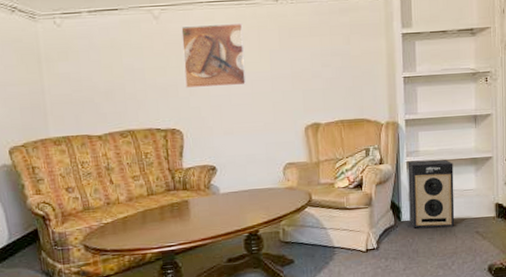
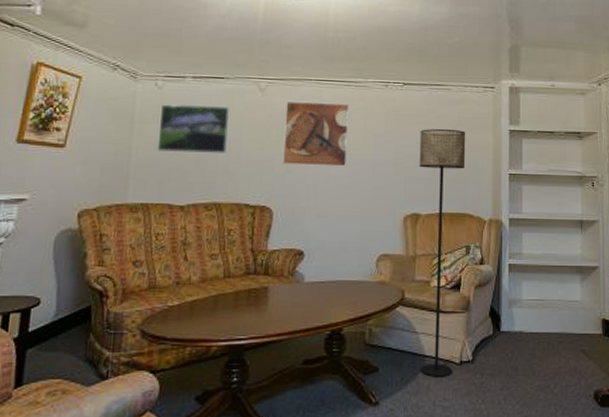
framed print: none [63,38,133,88] -> present [157,104,232,153]
floor lamp: none [314,38,360,264] -> present [419,129,466,377]
speaker: present [407,160,455,229] -> none [510,264,559,343]

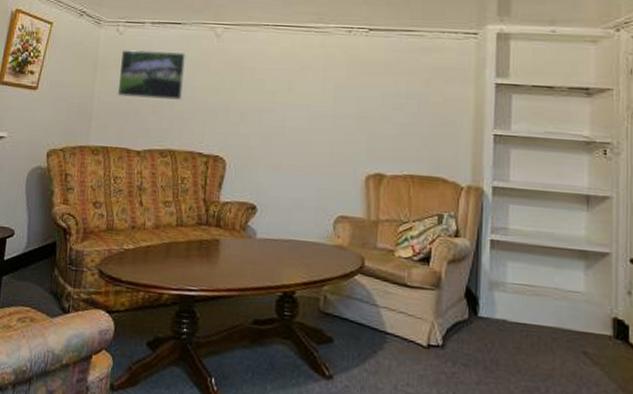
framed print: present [283,101,350,167] -> none [237,47,309,119]
floor lamp: present [419,129,466,377] -> none [380,80,442,360]

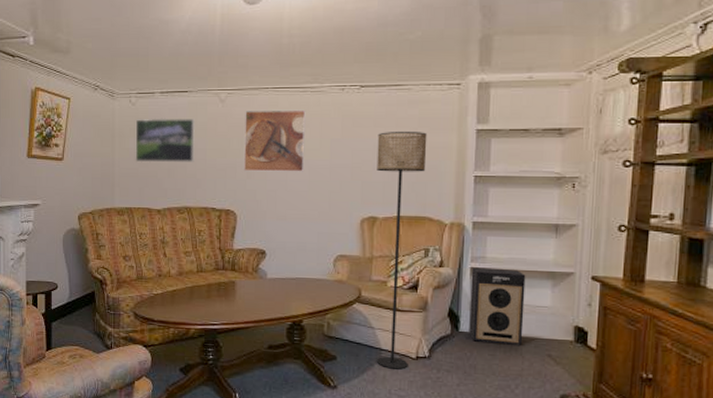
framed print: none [237,47,309,119] -> present [244,109,306,172]
floor lamp: none [380,80,442,360] -> present [376,132,427,370]
speaker: none [489,239,554,340] -> present [469,267,526,347]

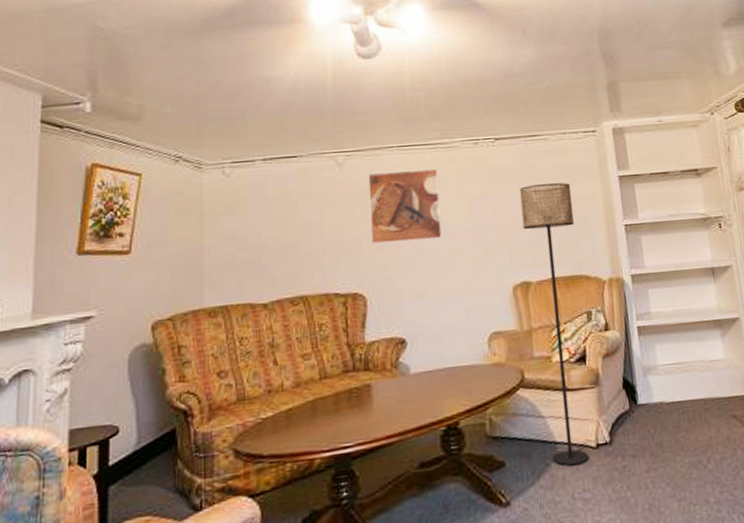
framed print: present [135,118,196,163] -> none [231,188,309,247]
speaker: present [469,267,526,347] -> none [638,323,705,414]

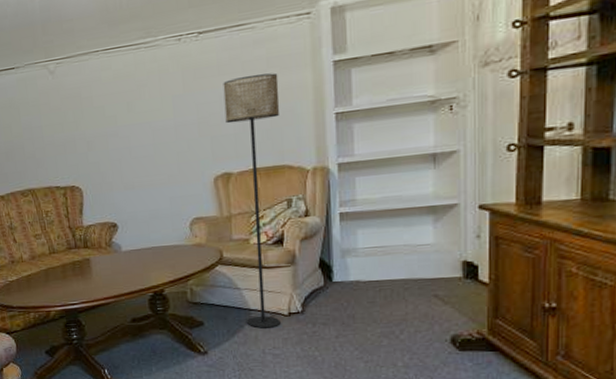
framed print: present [368,168,443,245] -> none [77,68,148,144]

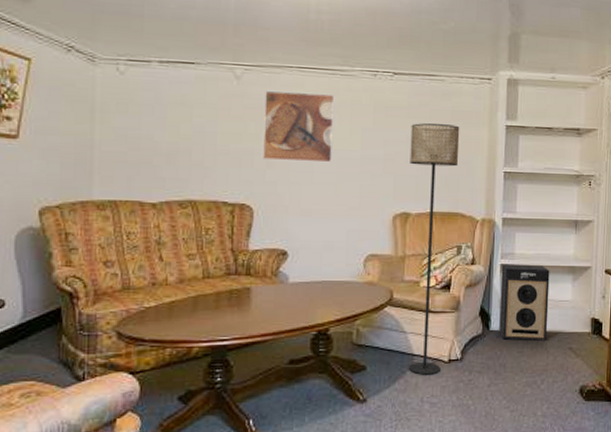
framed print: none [77,68,148,144] -> present [263,90,335,163]
speaker: none [341,209,405,291] -> present [499,264,550,342]

